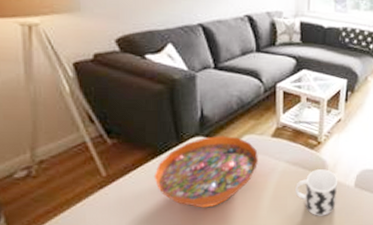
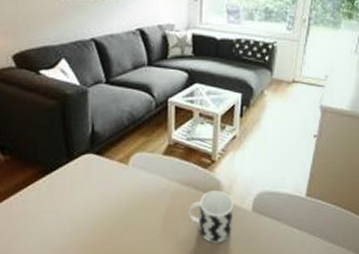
decorative bowl: present [153,136,258,208] -> none [43,153,149,230]

